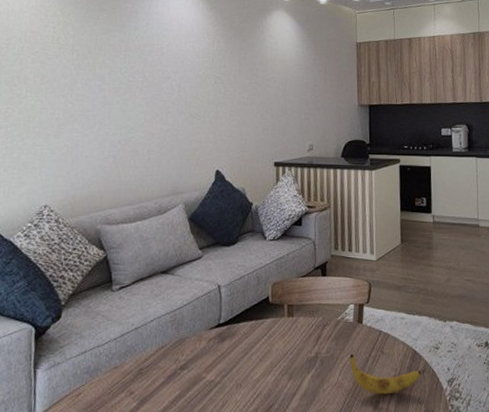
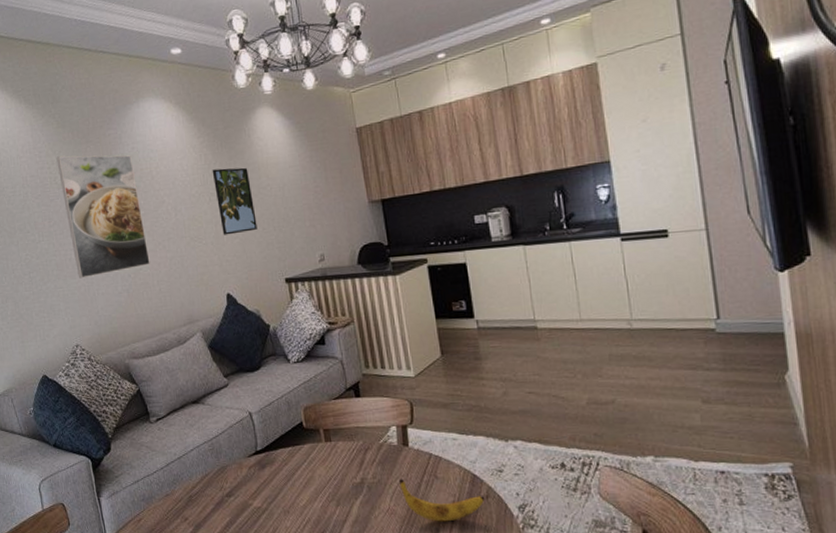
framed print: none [62,18,145,139] -> present [56,155,150,279]
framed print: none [222,56,257,117] -> present [212,167,257,235]

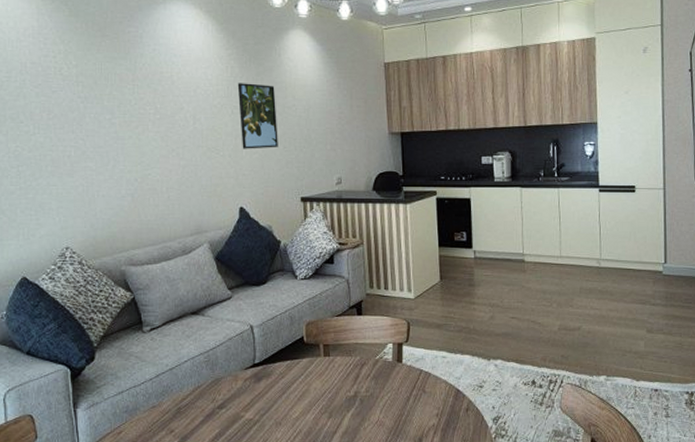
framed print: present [56,155,150,279] -> none [64,46,161,178]
banana: present [398,479,485,522] -> none [389,393,465,433]

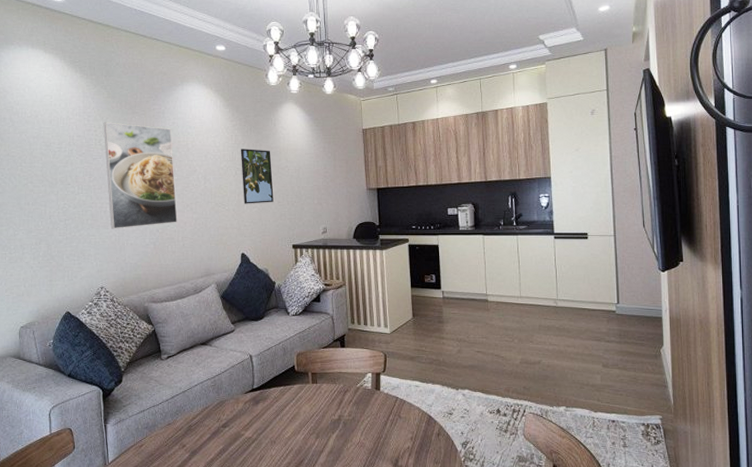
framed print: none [64,46,161,178] -> present [103,122,178,229]

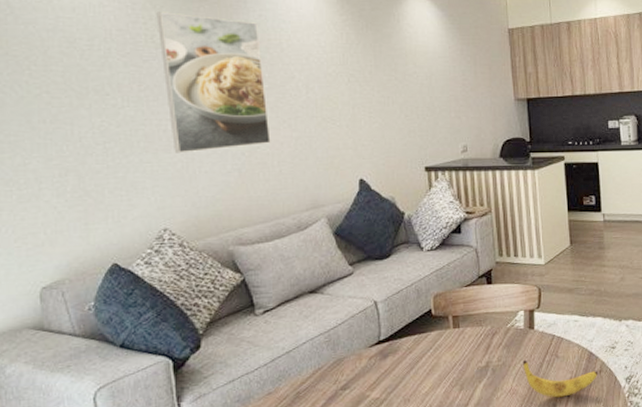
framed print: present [240,149,274,204] -> none [353,50,399,119]
banana: none [369,417,437,454] -> present [522,360,599,398]

